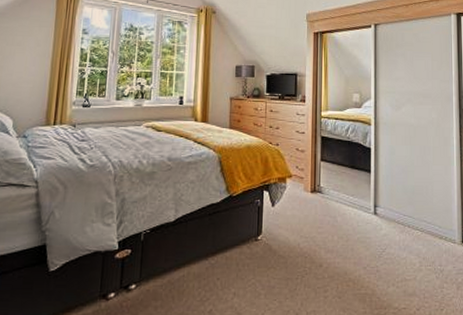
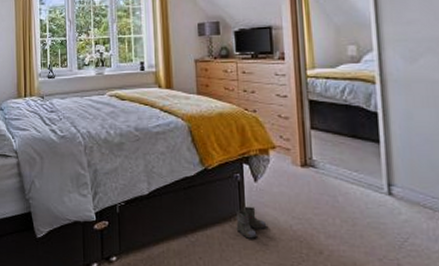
boots: none [253,229,279,258] -> present [236,206,267,239]

